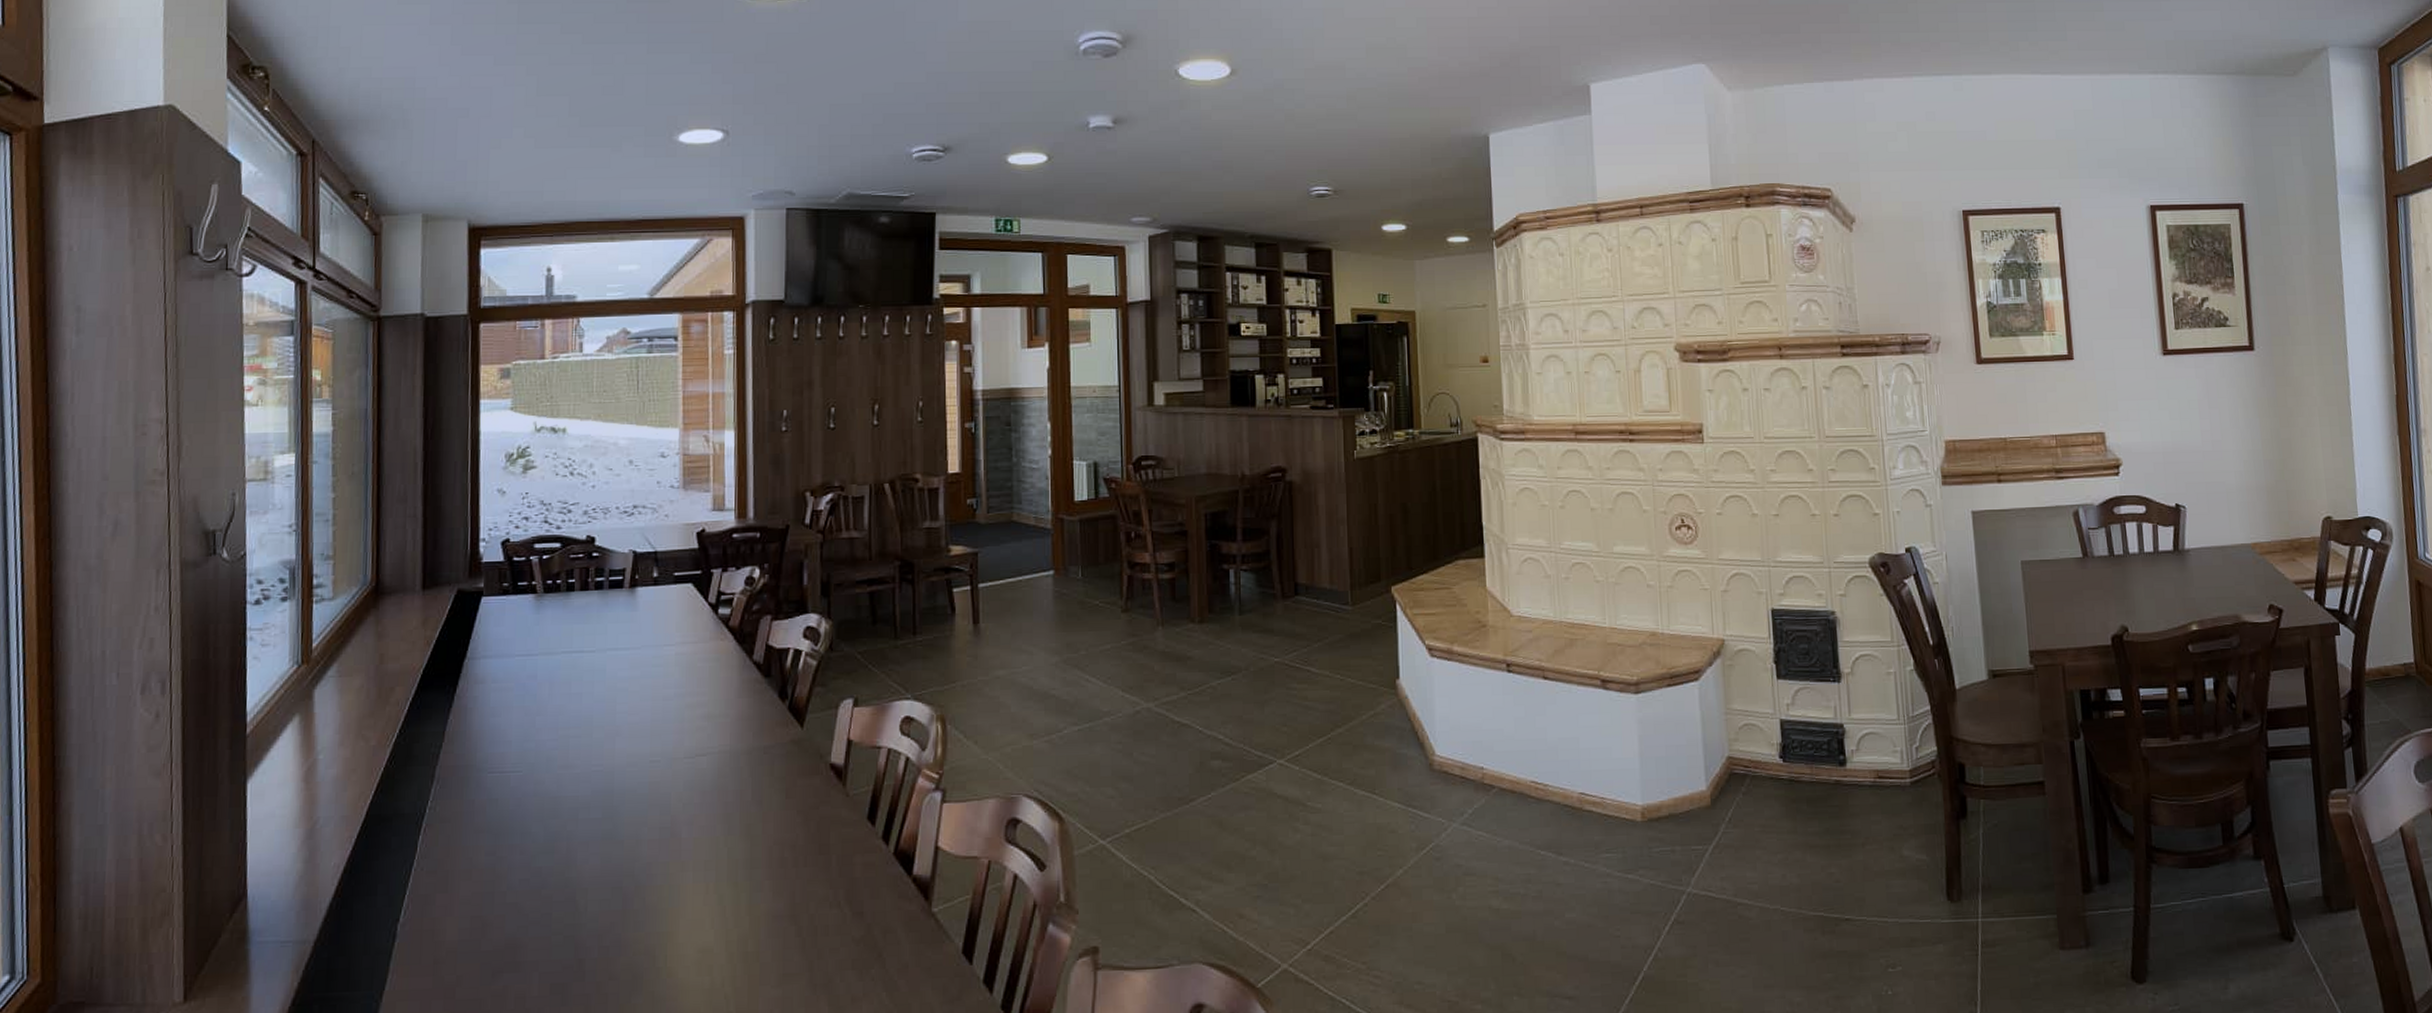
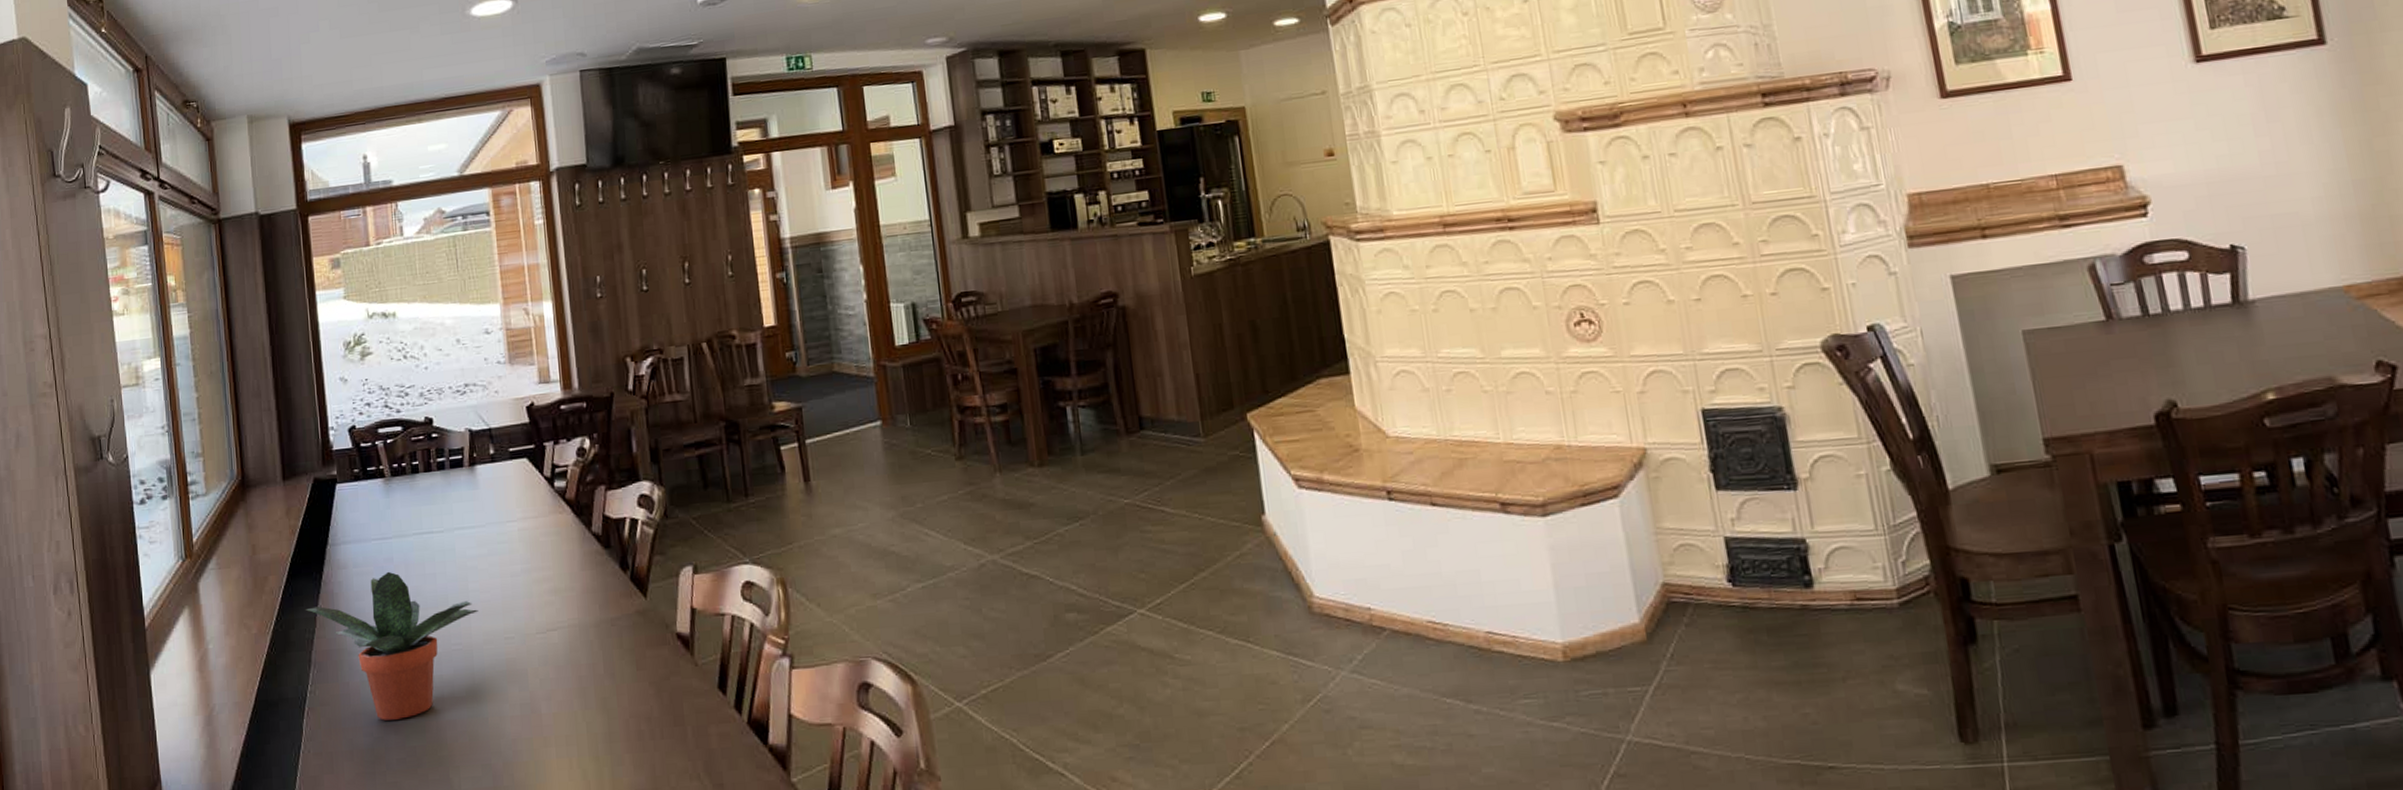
potted plant: none [433,688,624,840] -> present [305,571,478,721]

